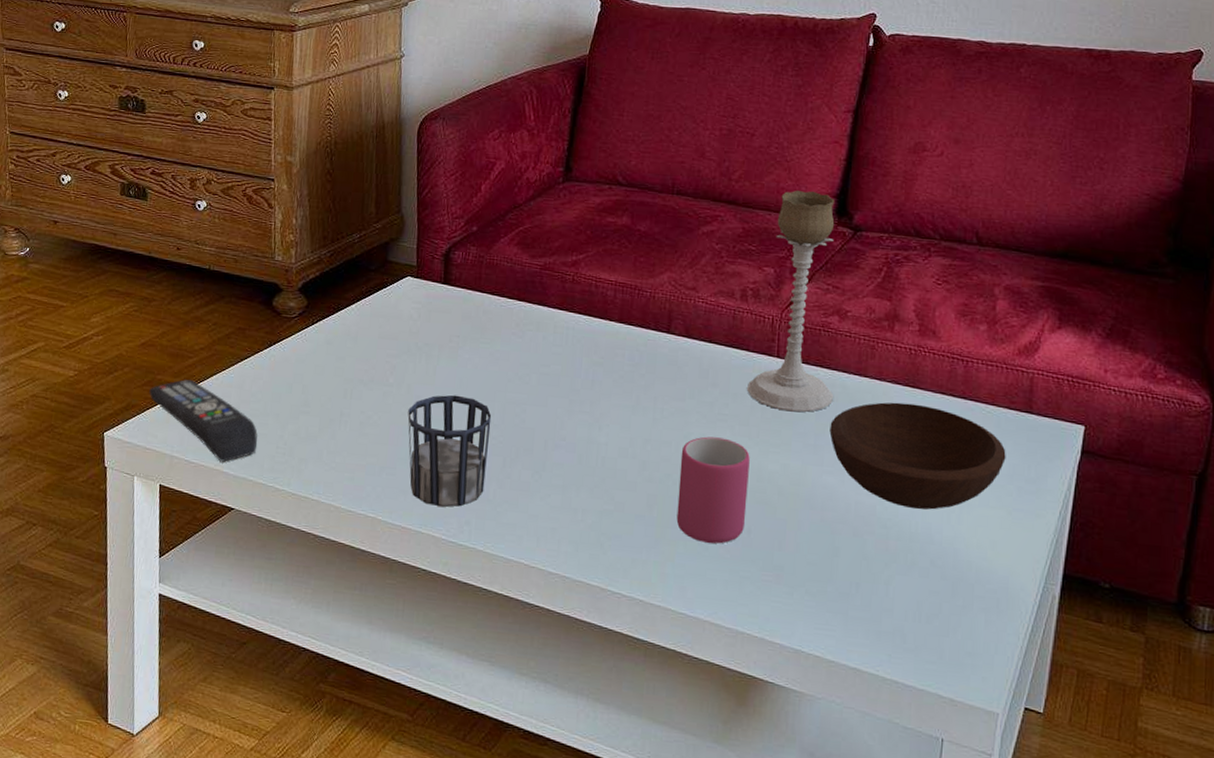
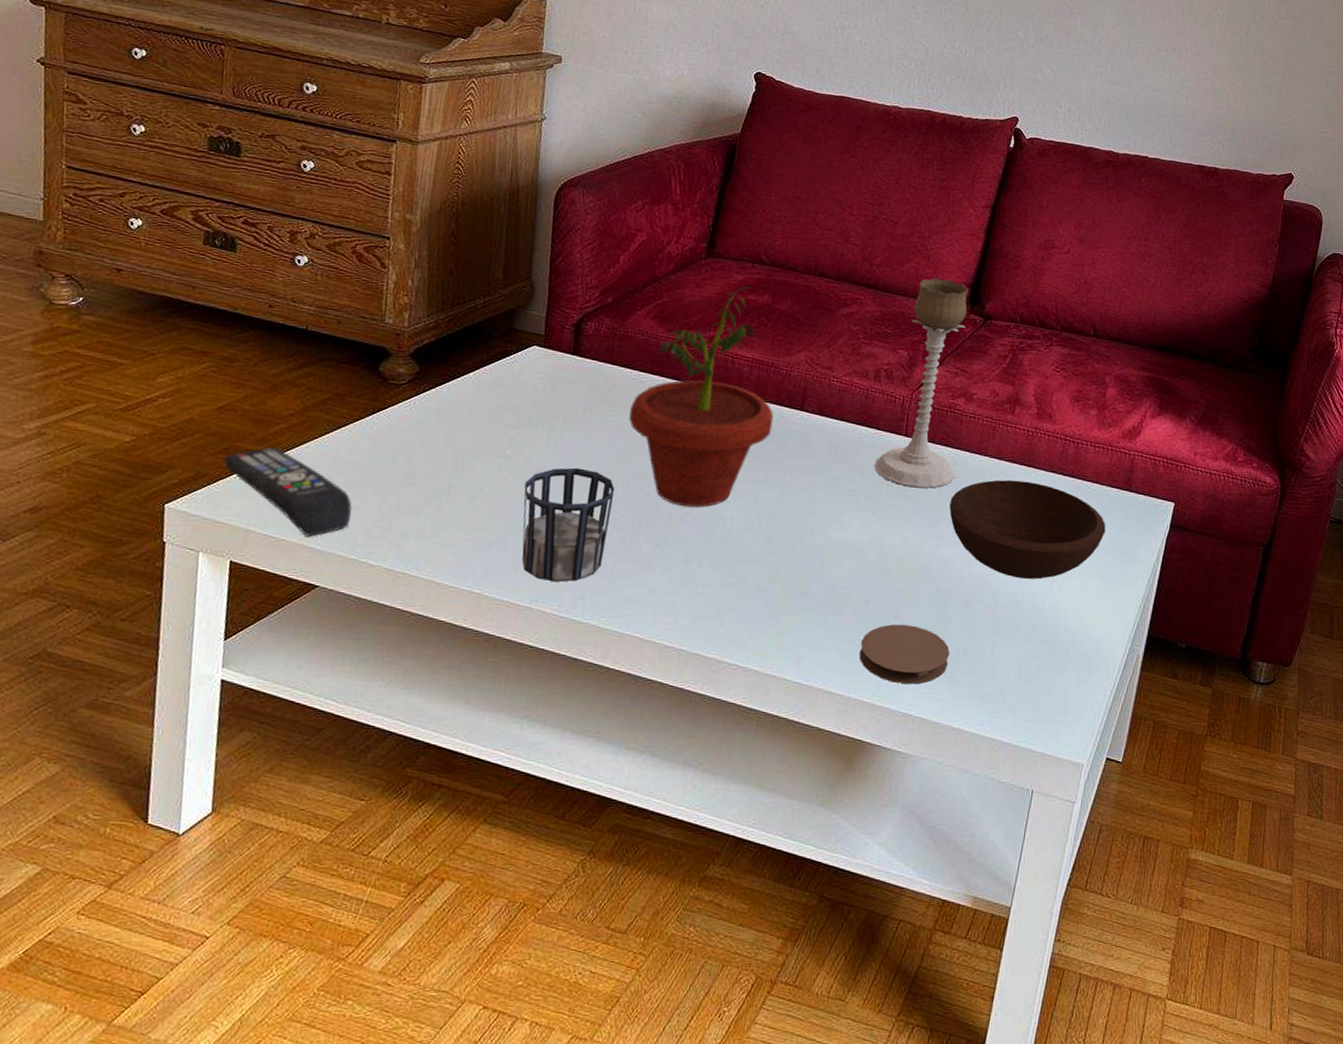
potted plant: none [500,209,641,433] -> present [629,286,774,508]
mug: present [676,436,750,544] -> none [797,511,873,615]
coaster: none [744,555,841,619] -> present [859,624,950,684]

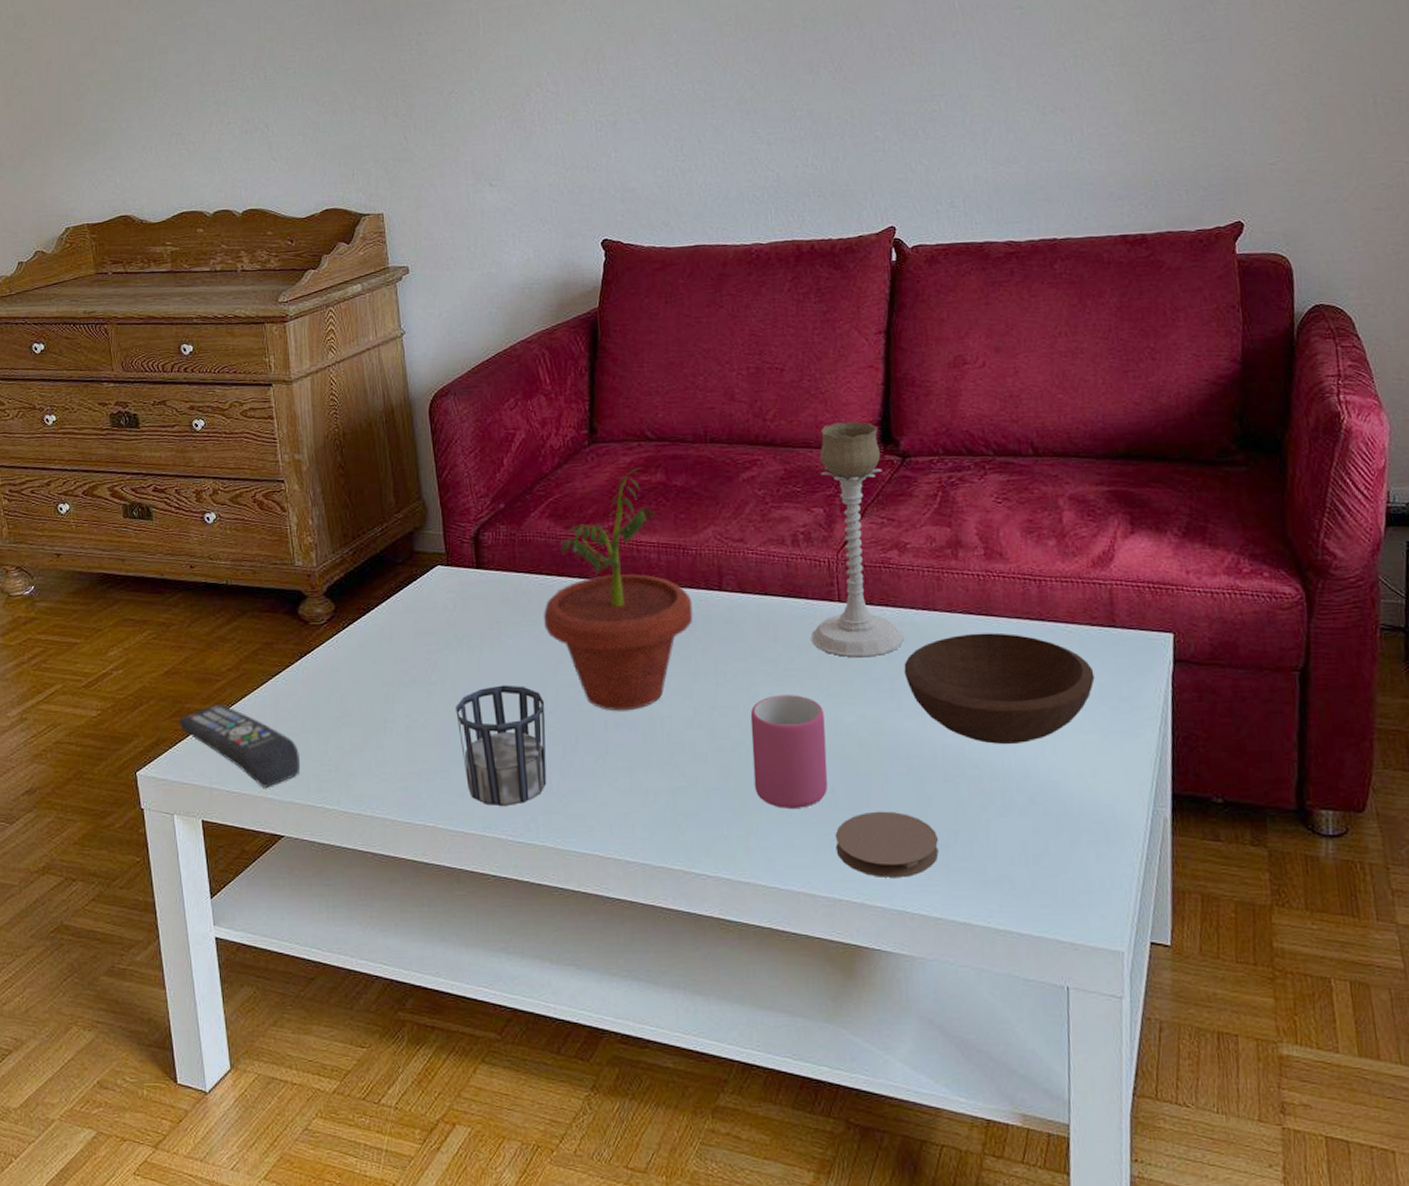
mug: none [797,511,873,615] -> present [750,695,828,810]

